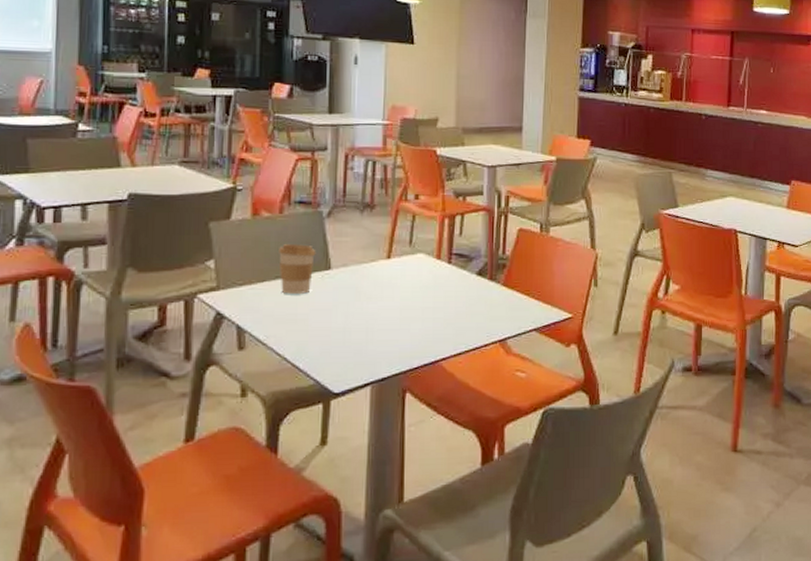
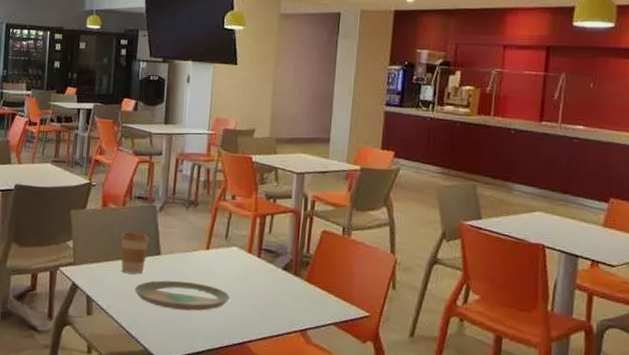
plate: none [300,298,418,332] -> present [135,280,230,311]

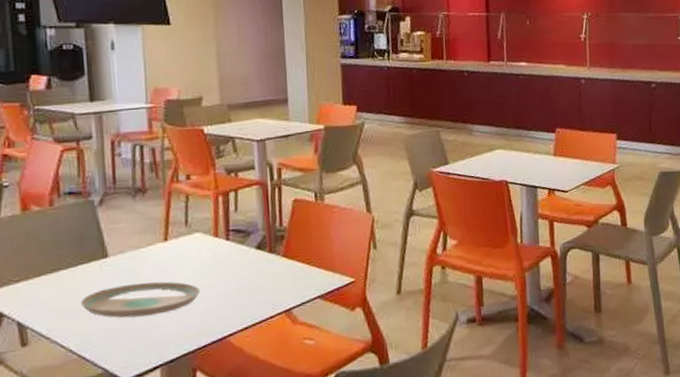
coffee cup: present [120,231,150,274] -> none [53,235,92,286]

